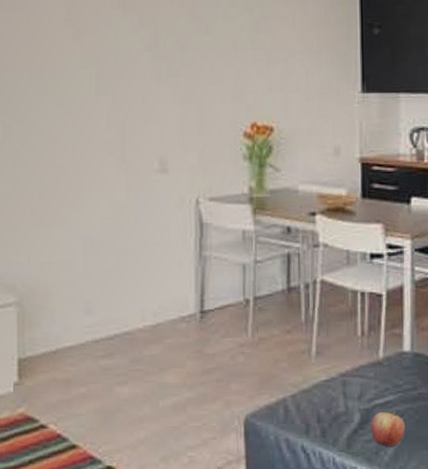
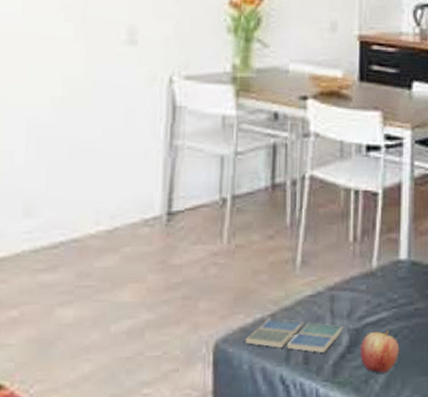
drink coaster: none [271,399,355,428] -> present [245,318,344,352]

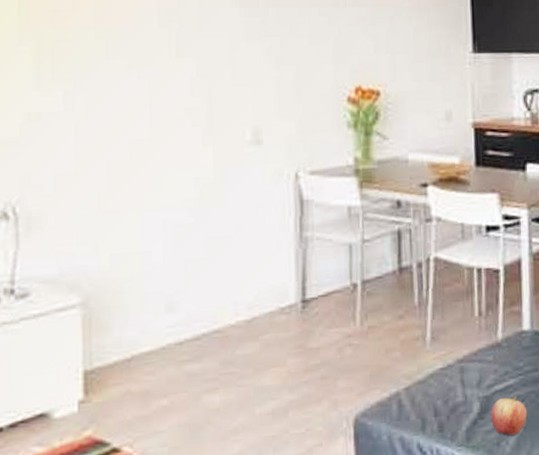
drink coaster: present [245,318,344,352] -> none [383,392,474,420]

